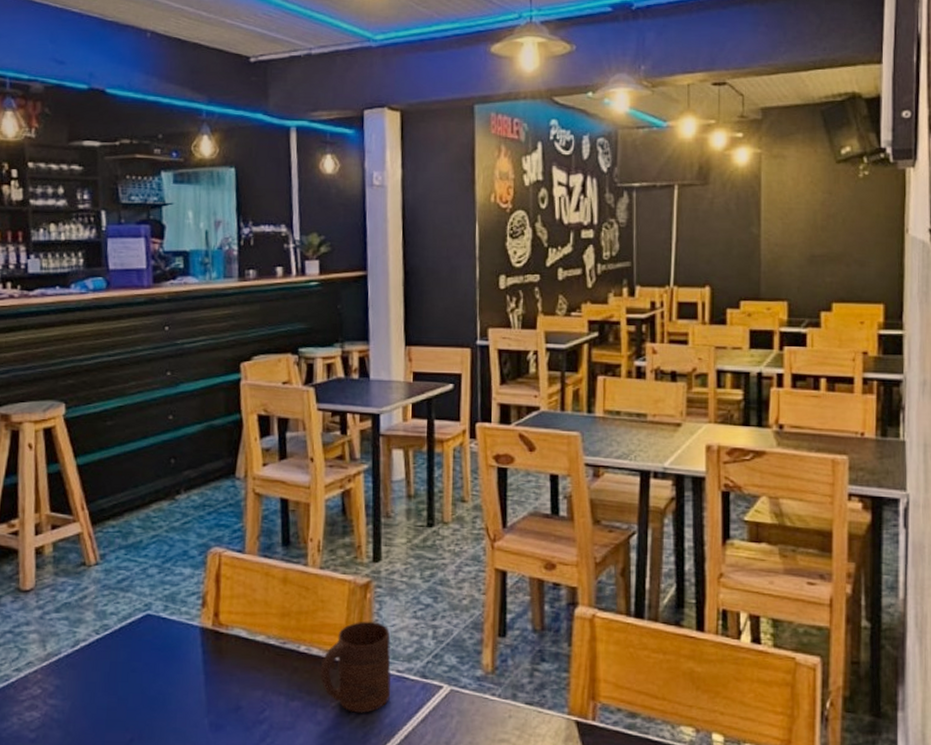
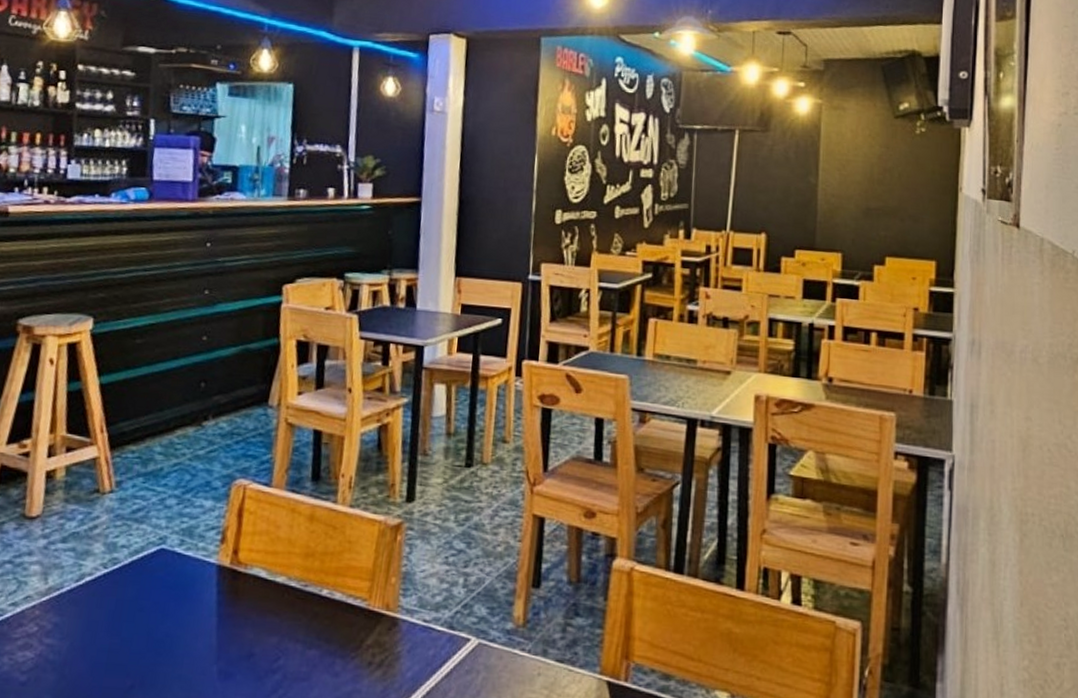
cup: present [320,621,391,713] -> none [341,565,419,665]

